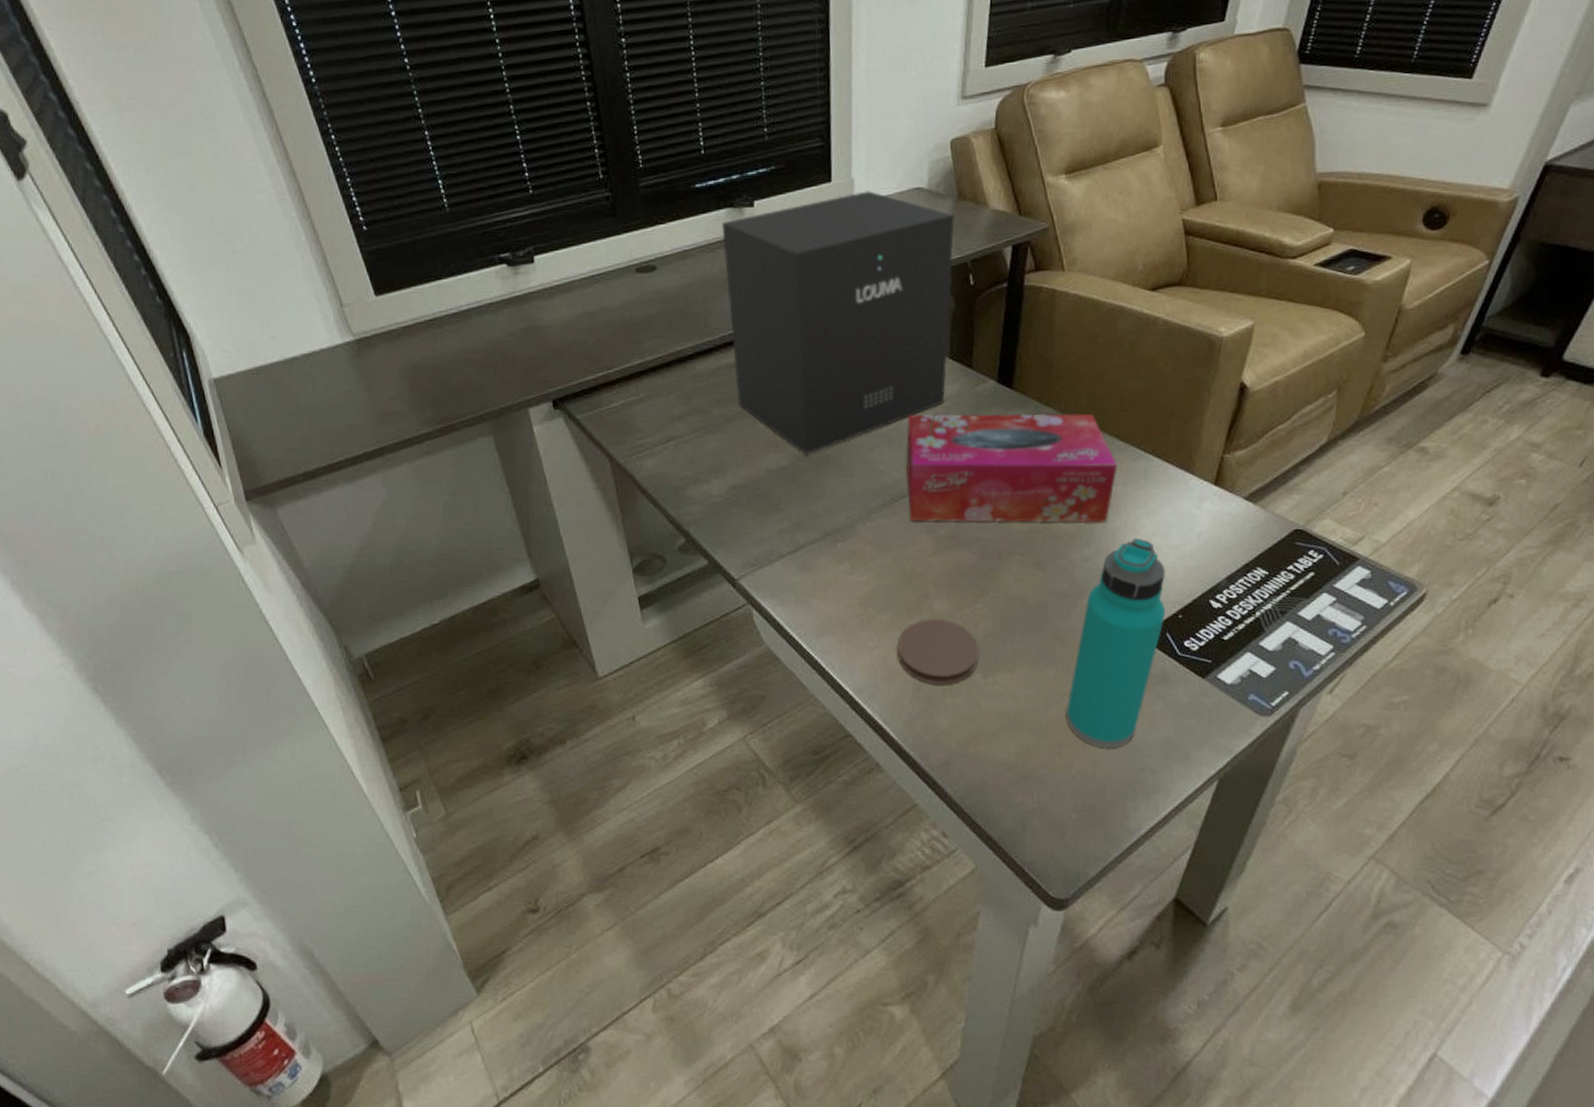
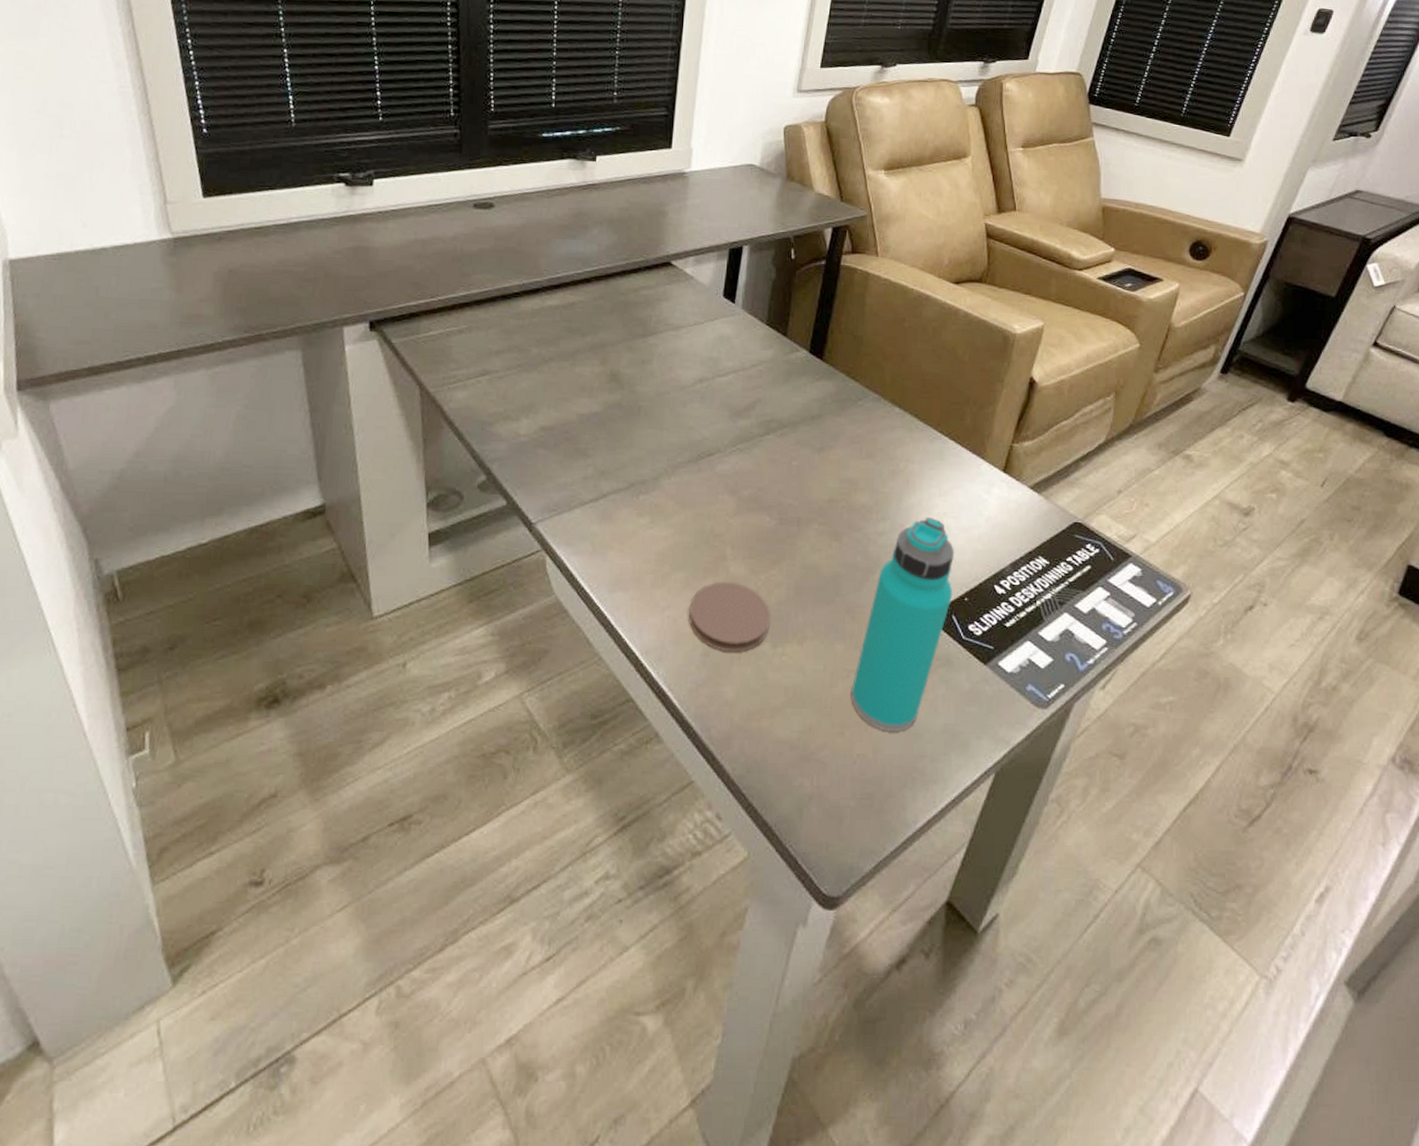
speaker: present [721,191,955,454] -> none [557,161,783,403]
tissue box: present [905,413,1117,523] -> none [714,374,915,499]

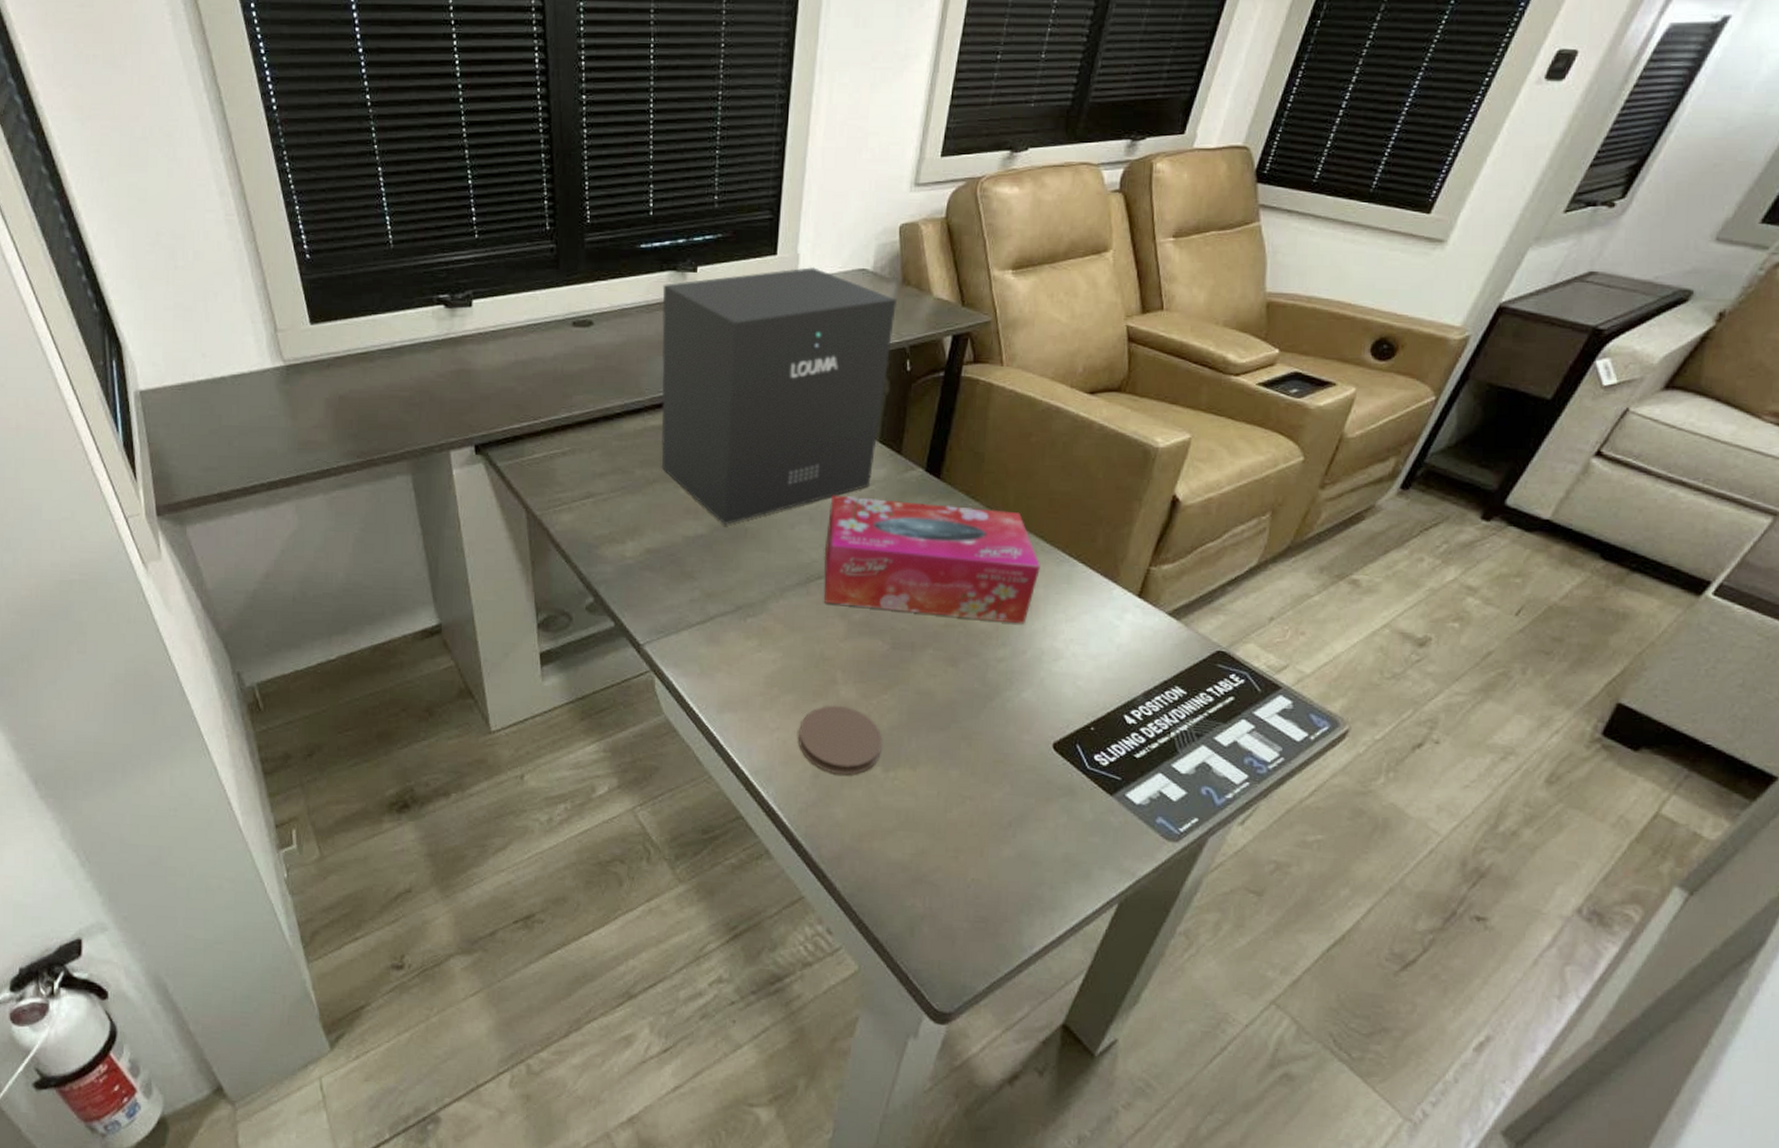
speaker: none [557,161,783,403] -> present [661,267,898,525]
tissue box: none [714,374,915,499] -> present [824,495,1040,624]
water bottle: present [851,516,955,732] -> none [965,643,1082,858]

